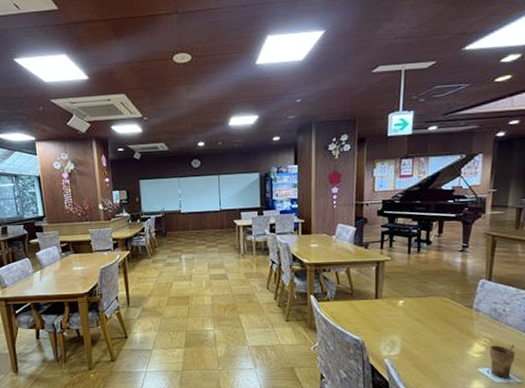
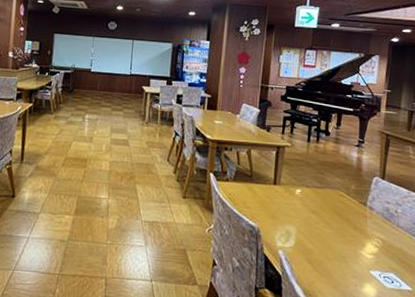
cup: present [490,344,515,379] -> none [382,247,406,285]

